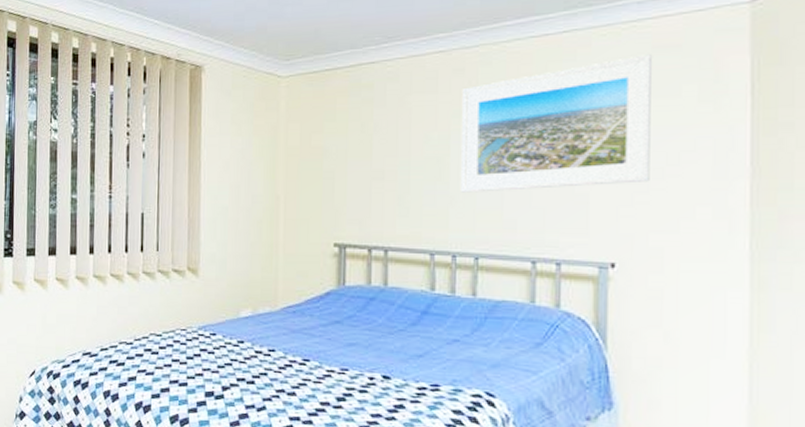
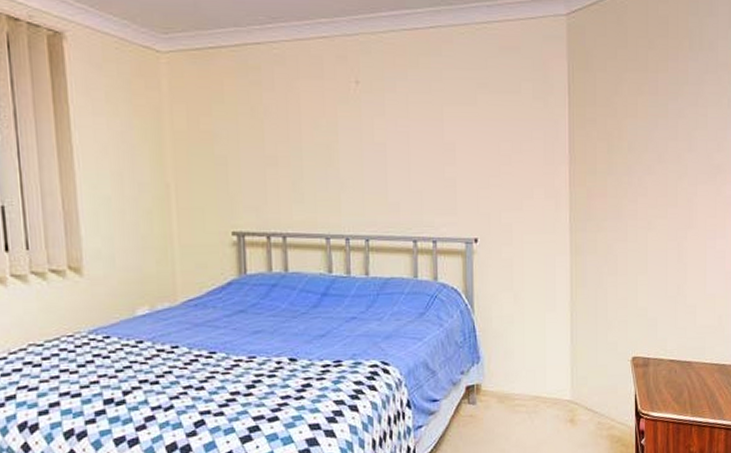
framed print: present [460,54,651,193] -> none [345,54,501,178]

